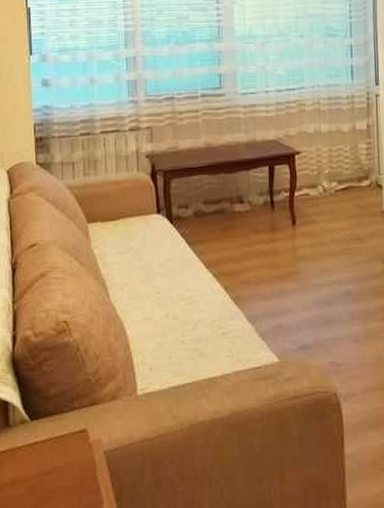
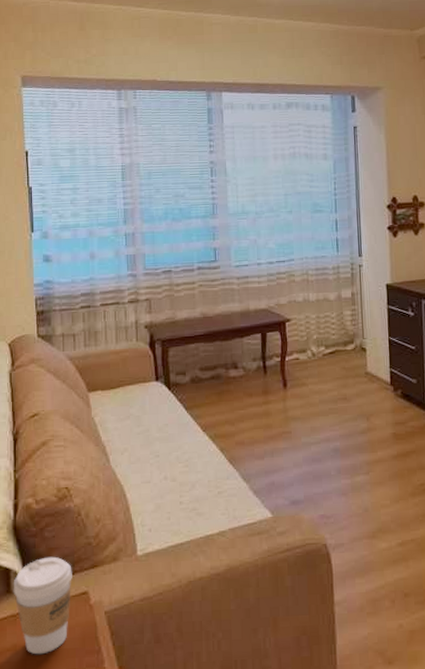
coffee cup: none [11,391,71,491] -> present [13,556,72,655]

